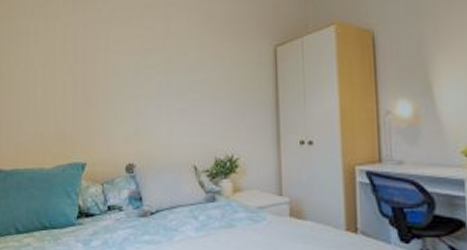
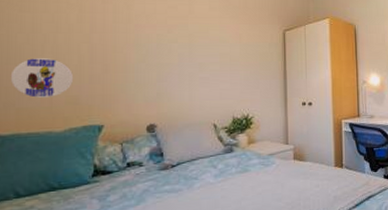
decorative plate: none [10,91,60,133] -> present [10,57,74,98]

